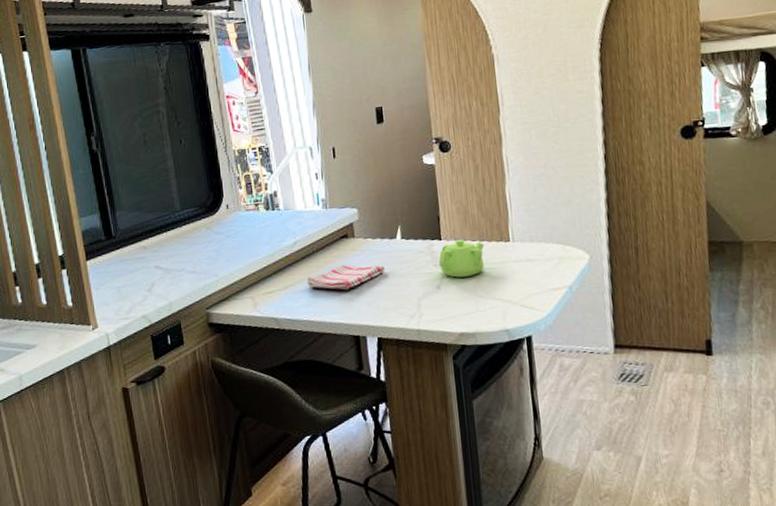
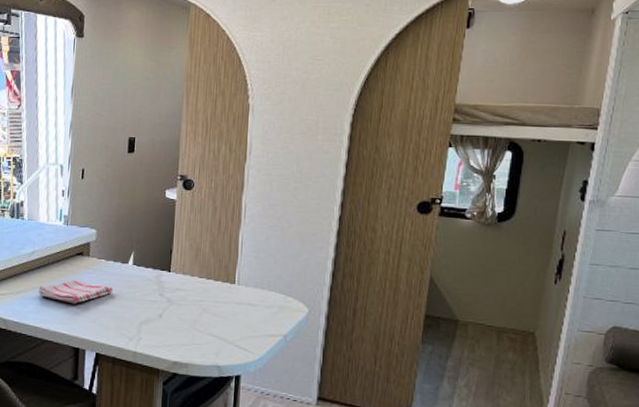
teapot: present [438,240,485,278] -> none [164,274,211,311]

